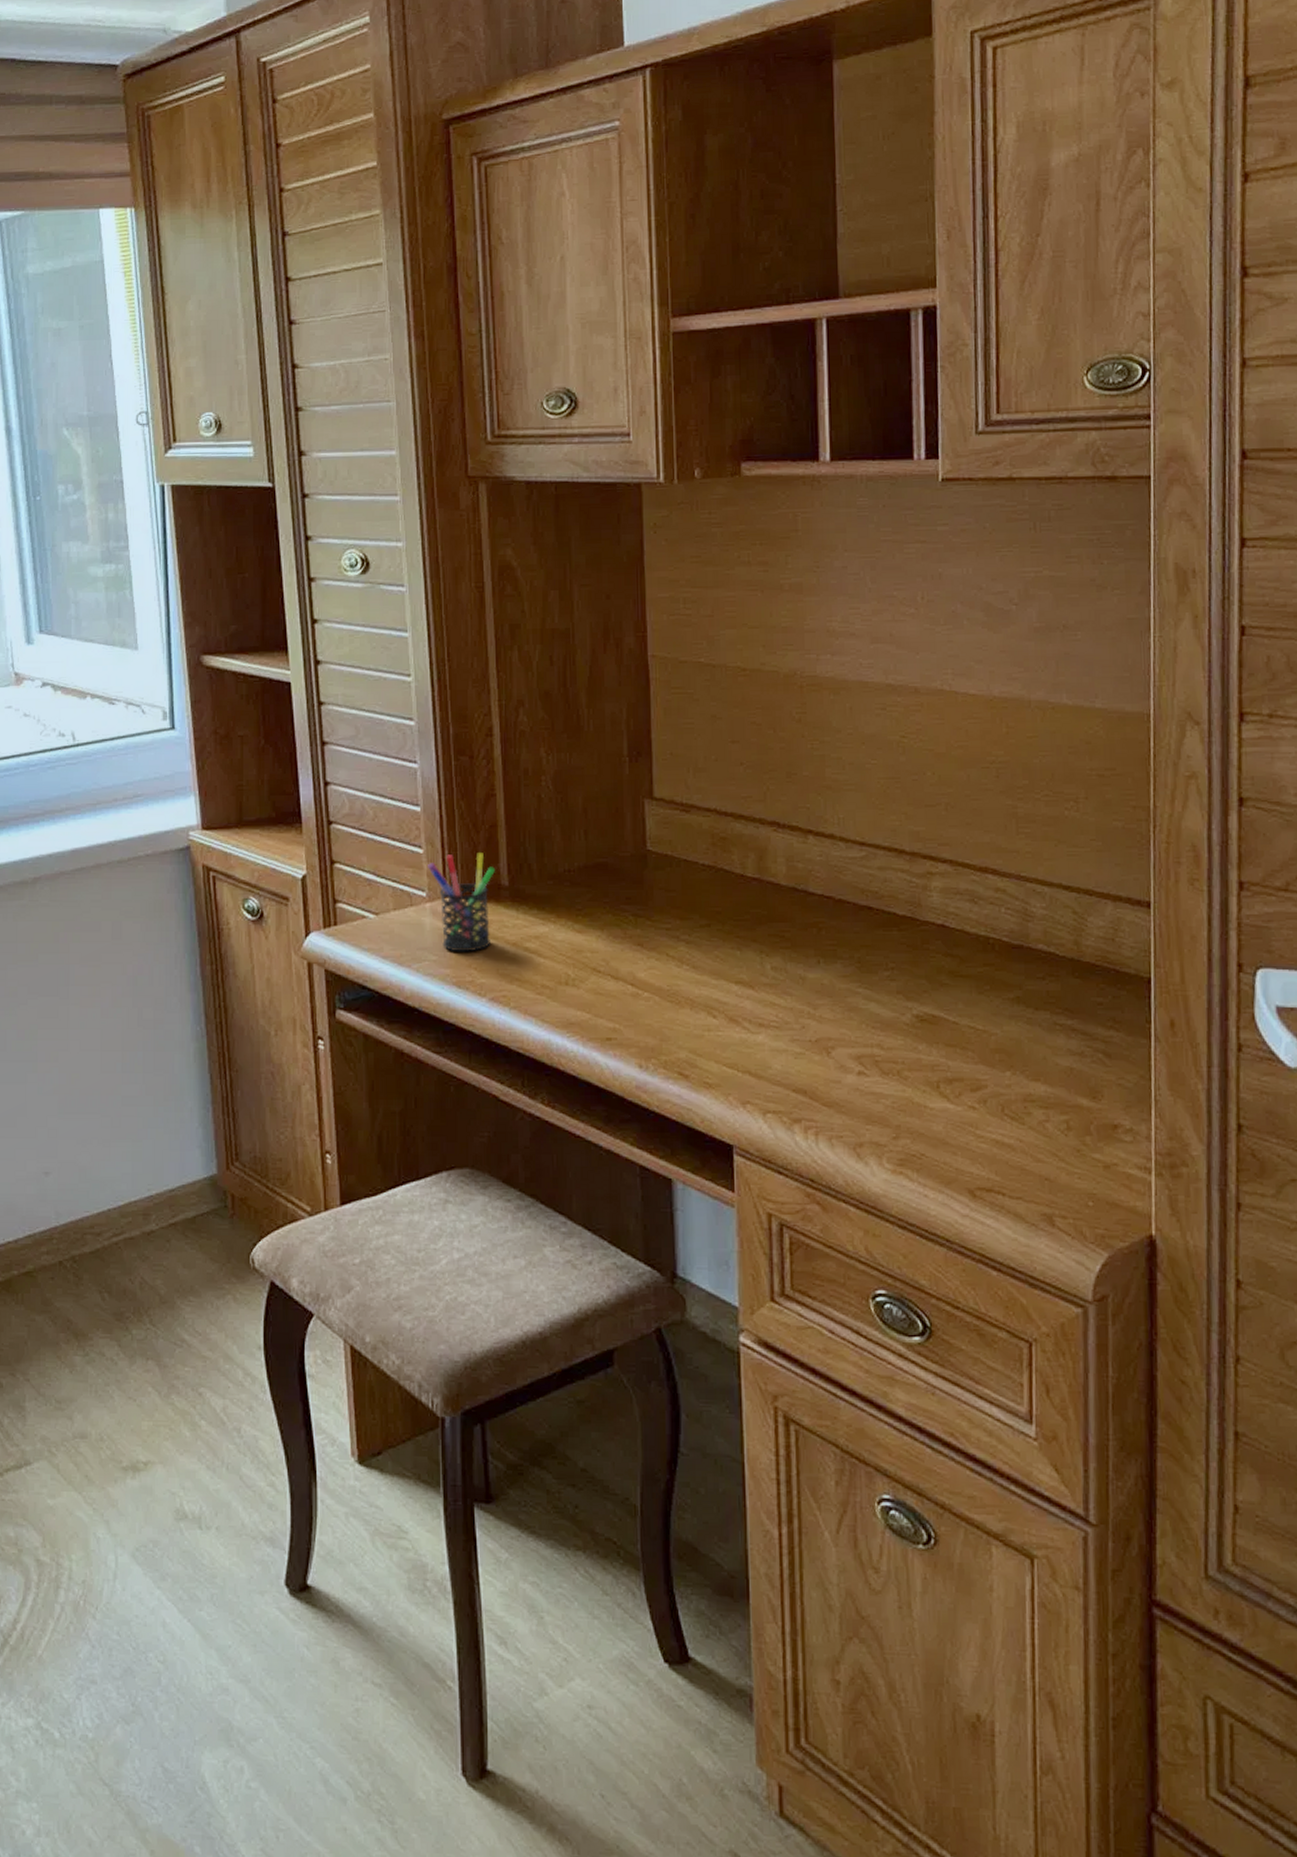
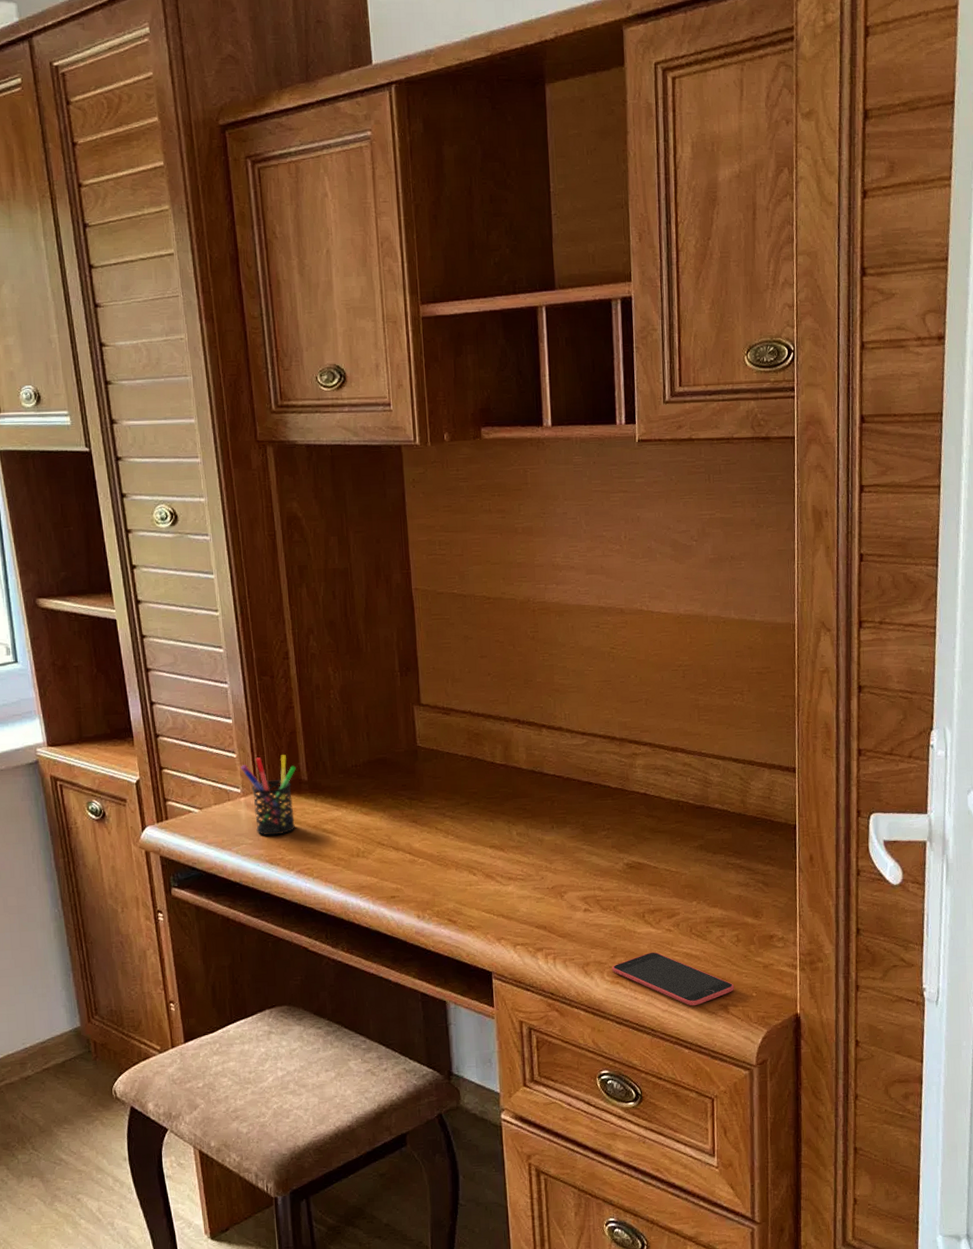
smartphone: none [893,1135,1062,1213] -> present [611,952,734,1006]

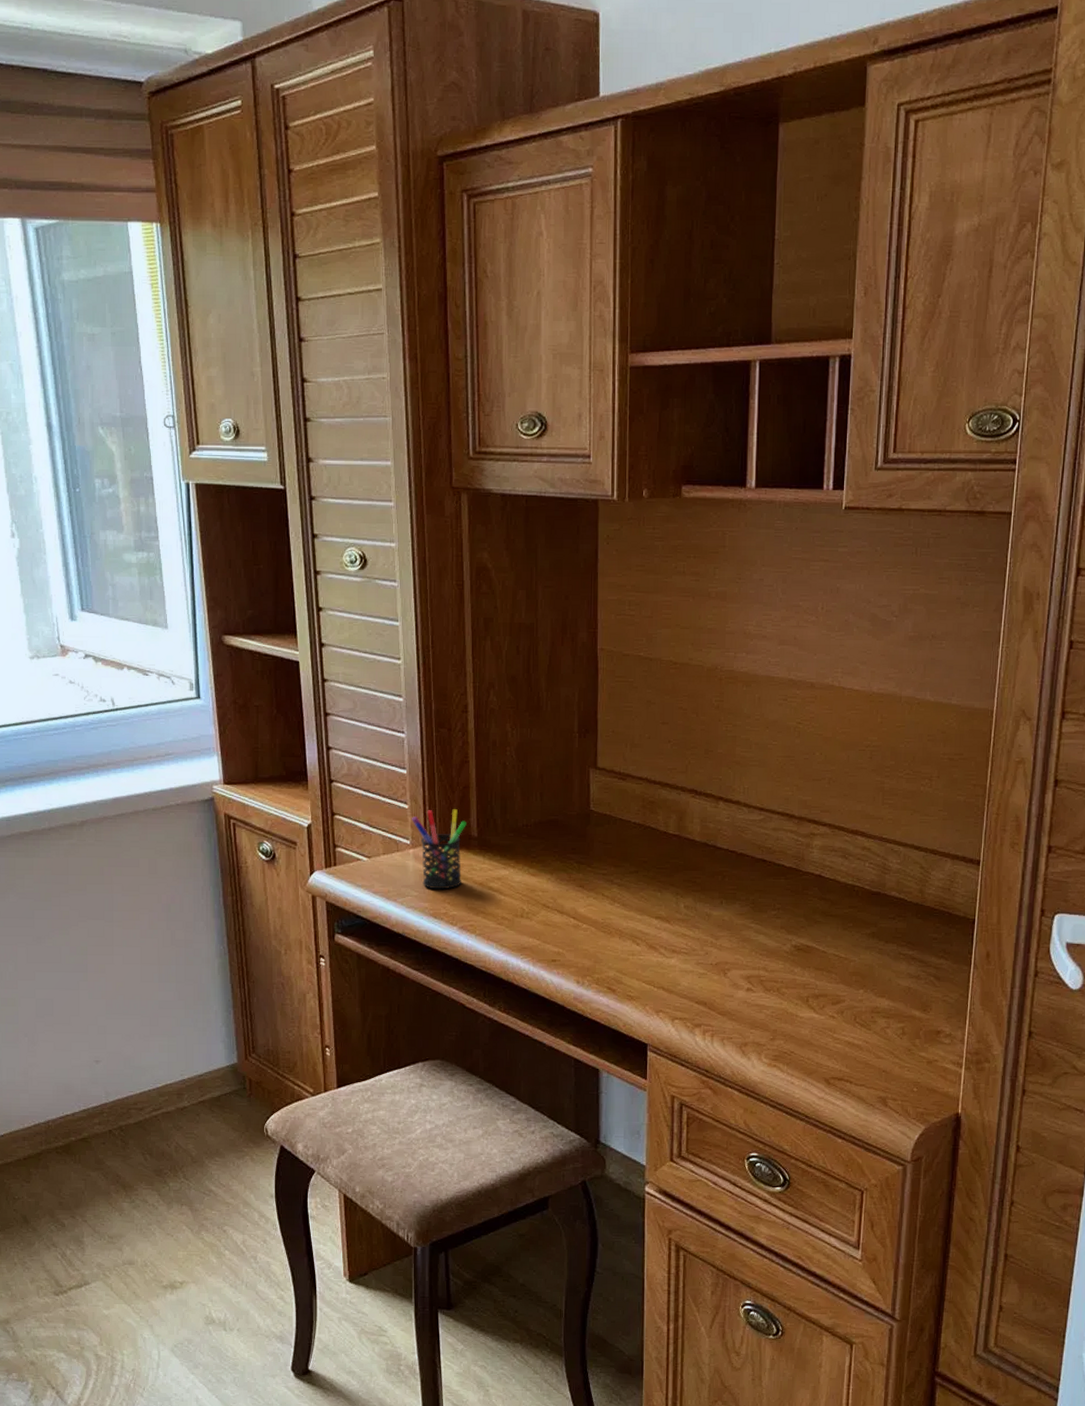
smartphone: present [611,952,734,1006] -> none [770,1037,895,1096]

